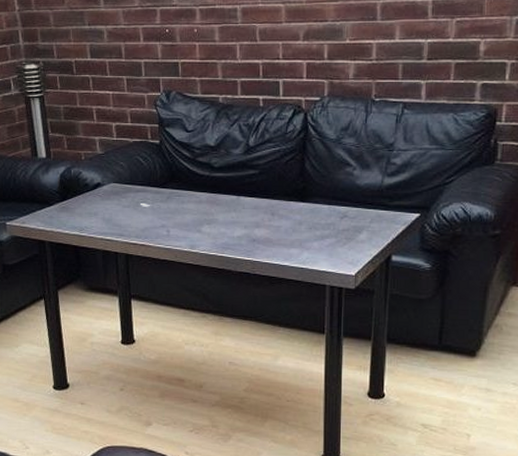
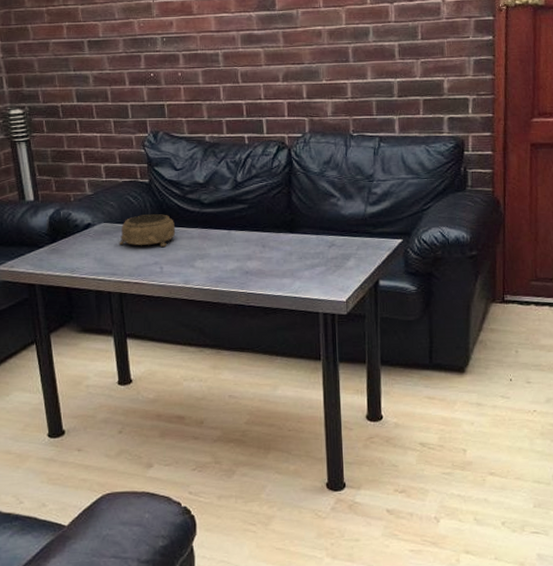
decorative bowl: none [127,176,184,210] -> present [118,214,176,247]

